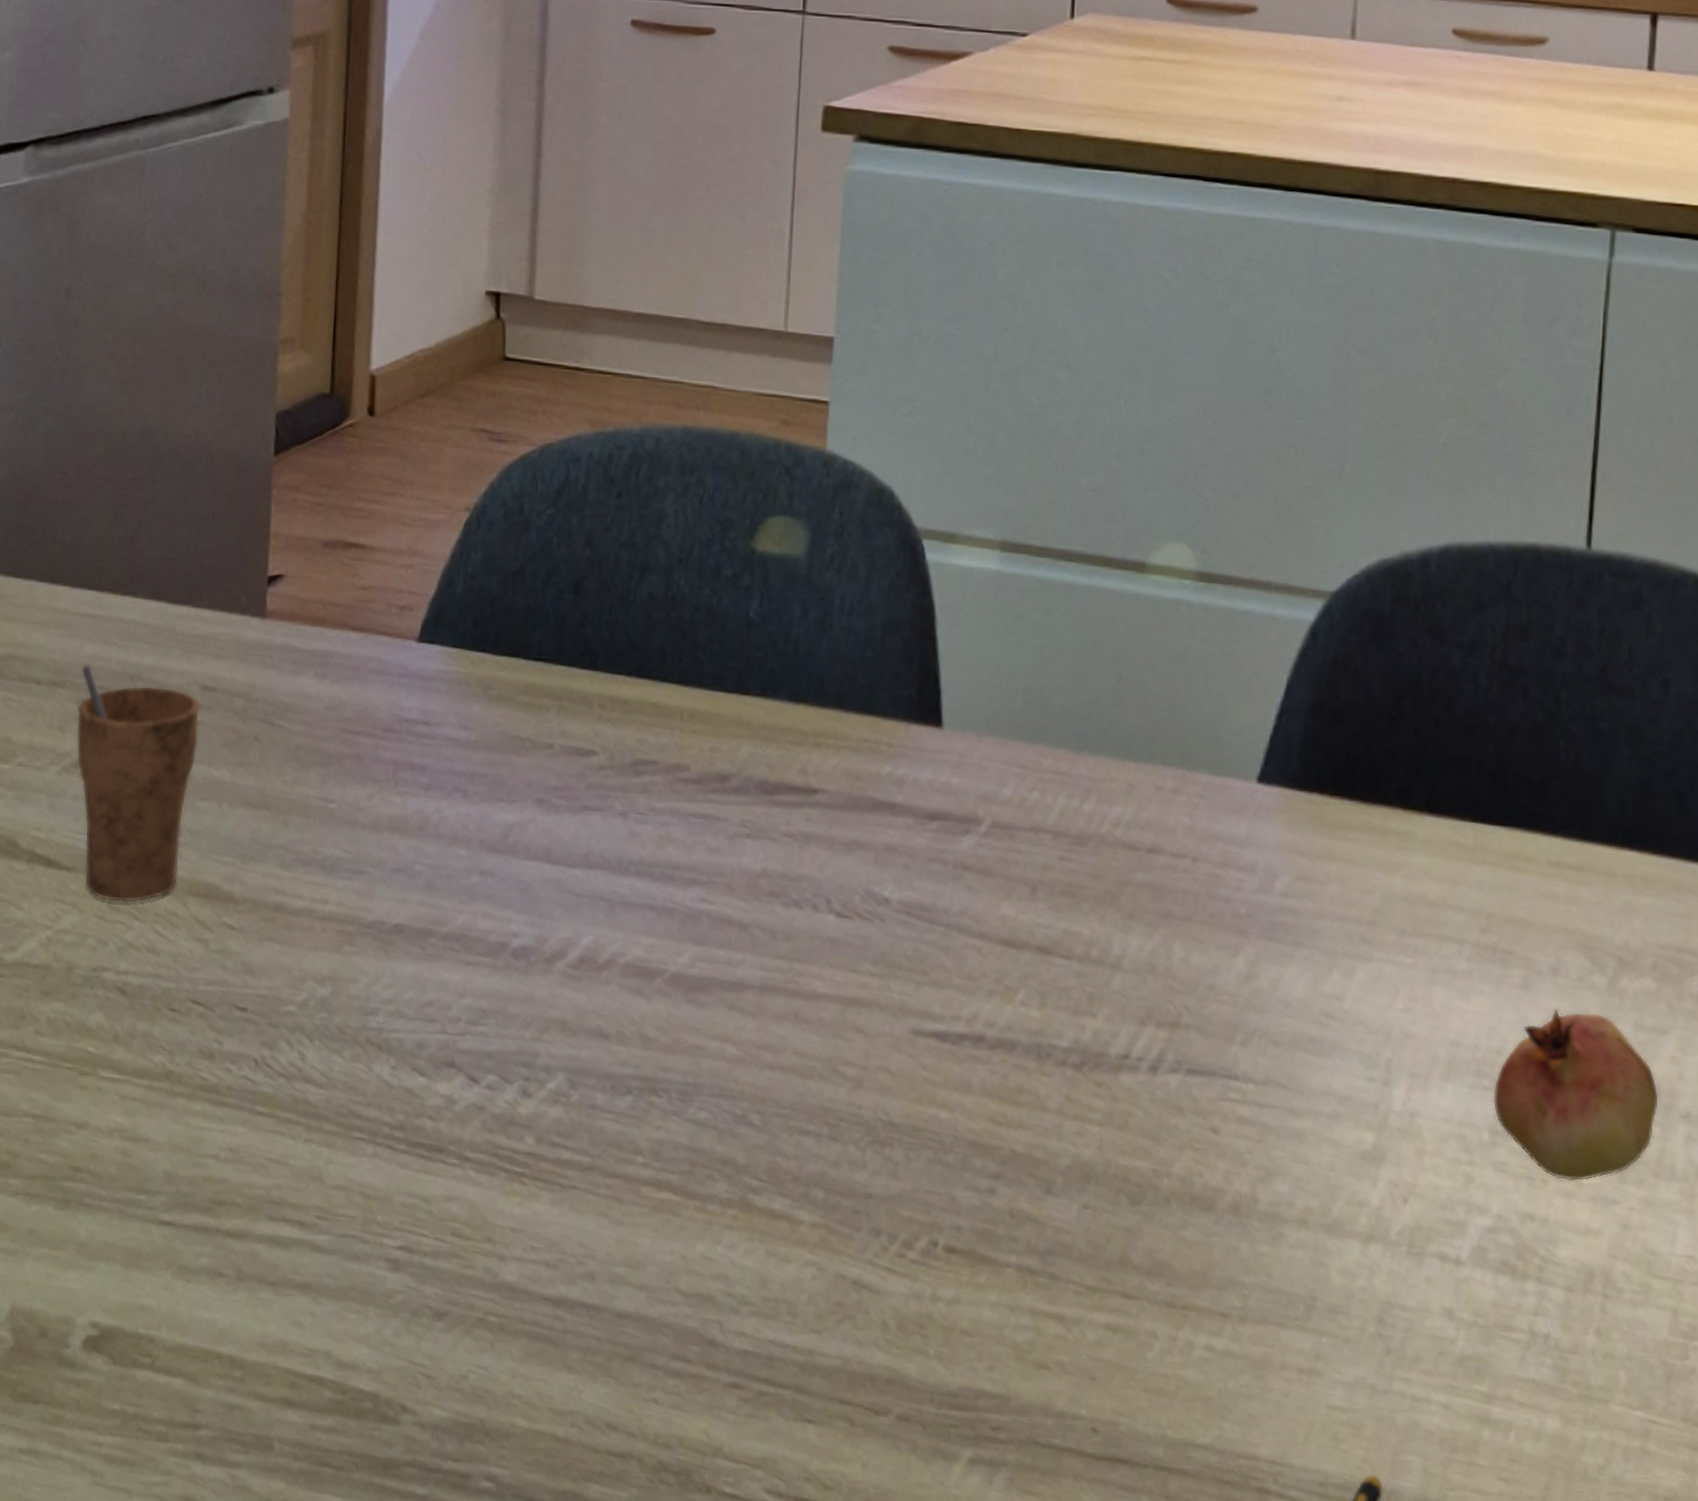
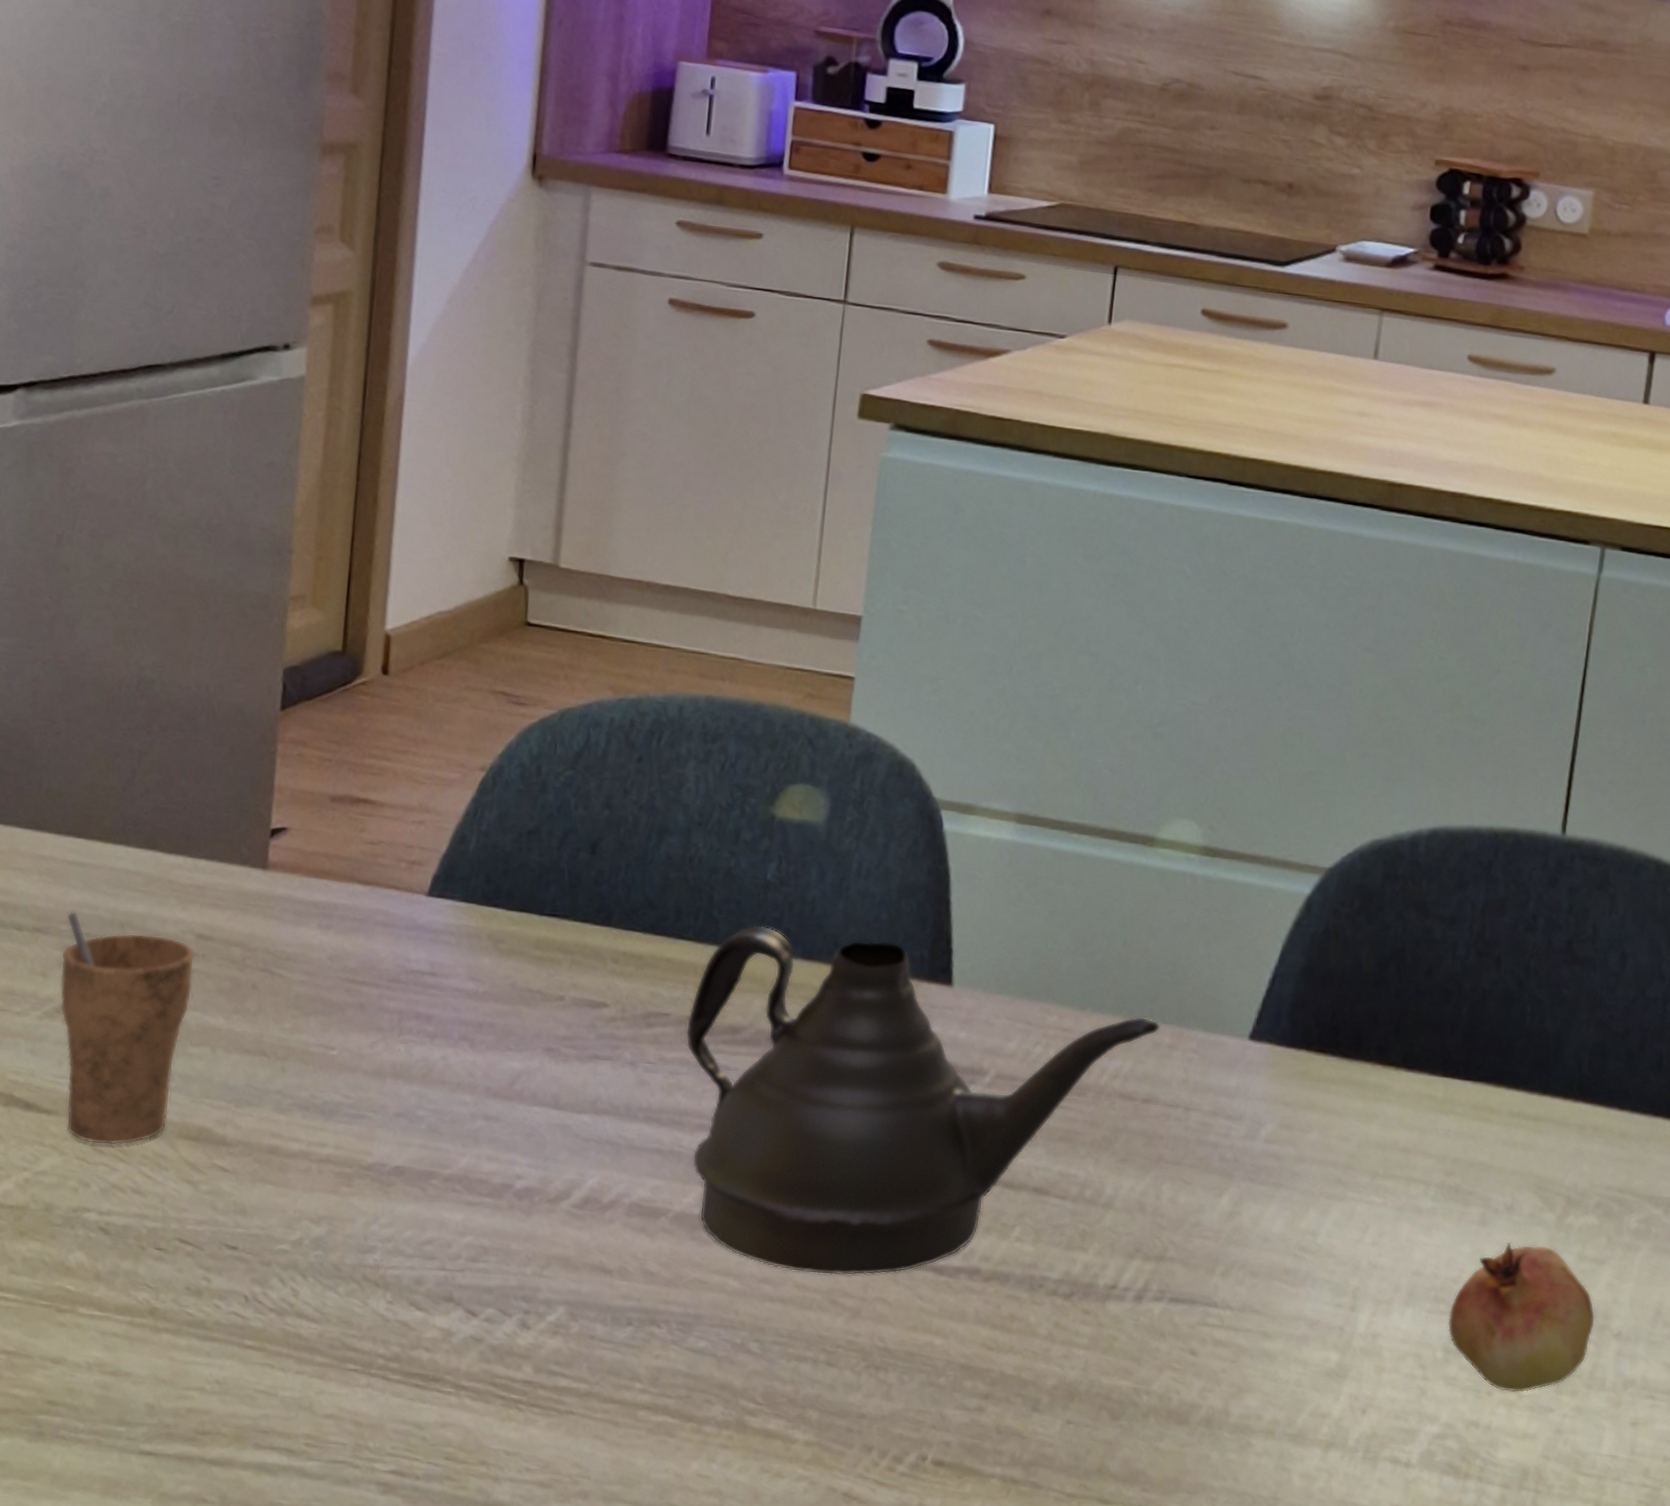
teapot: none [674,666,1162,1042] -> present [685,925,1161,1276]

